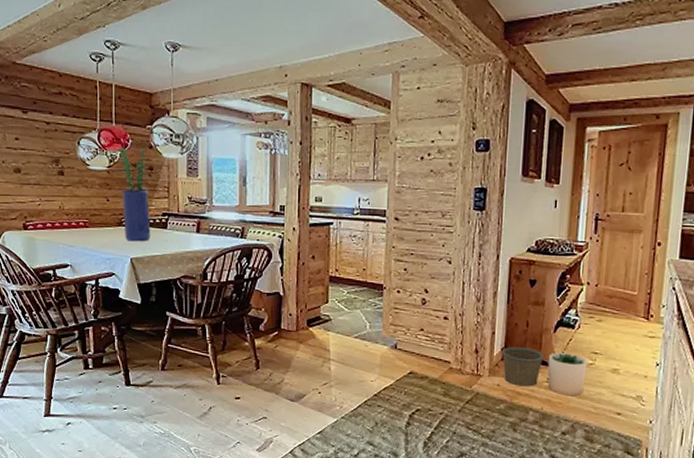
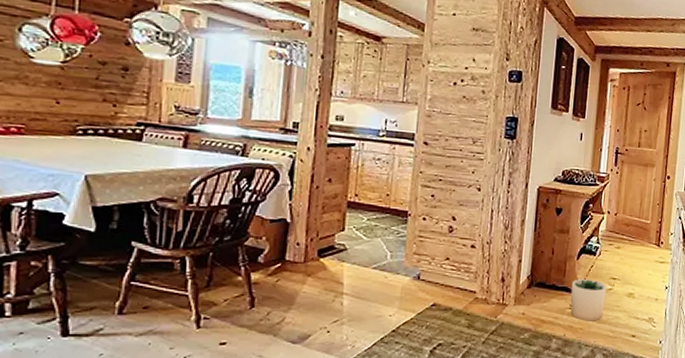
vase: present [118,144,150,242] -> none [79,36,121,155]
basket: present [501,346,544,387] -> none [527,274,568,314]

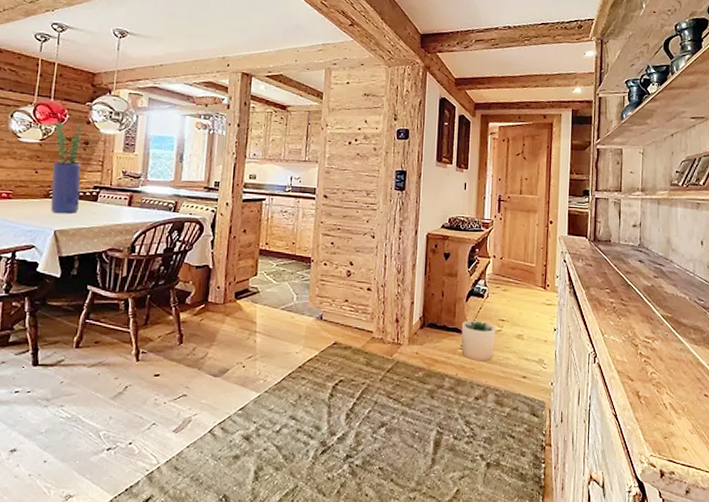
vase: none [79,36,121,155] -> present [51,118,83,214]

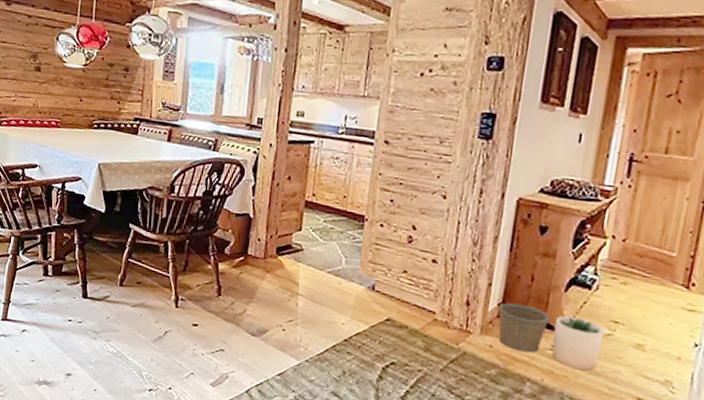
vase: present [51,118,83,214] -> none [94,41,124,147]
basket: none [419,315,458,354] -> present [498,303,550,353]

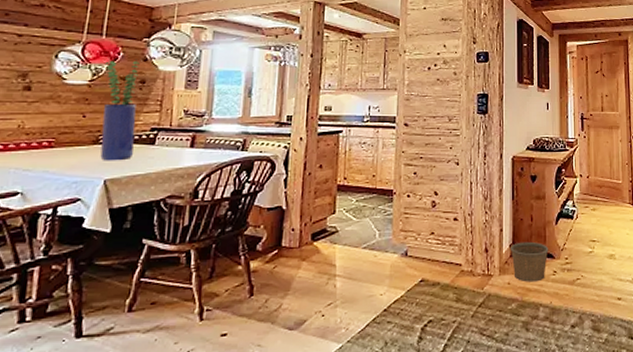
vase: none [94,41,124,147] -> present [100,57,140,161]
planter: present [551,315,605,371] -> none [553,244,588,287]

